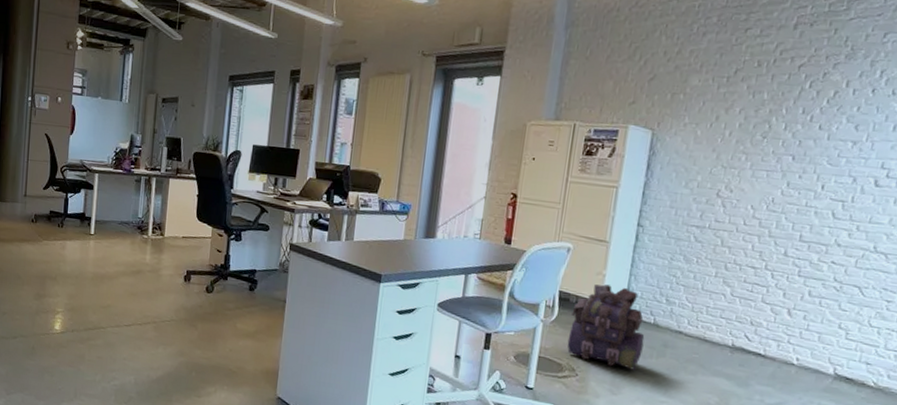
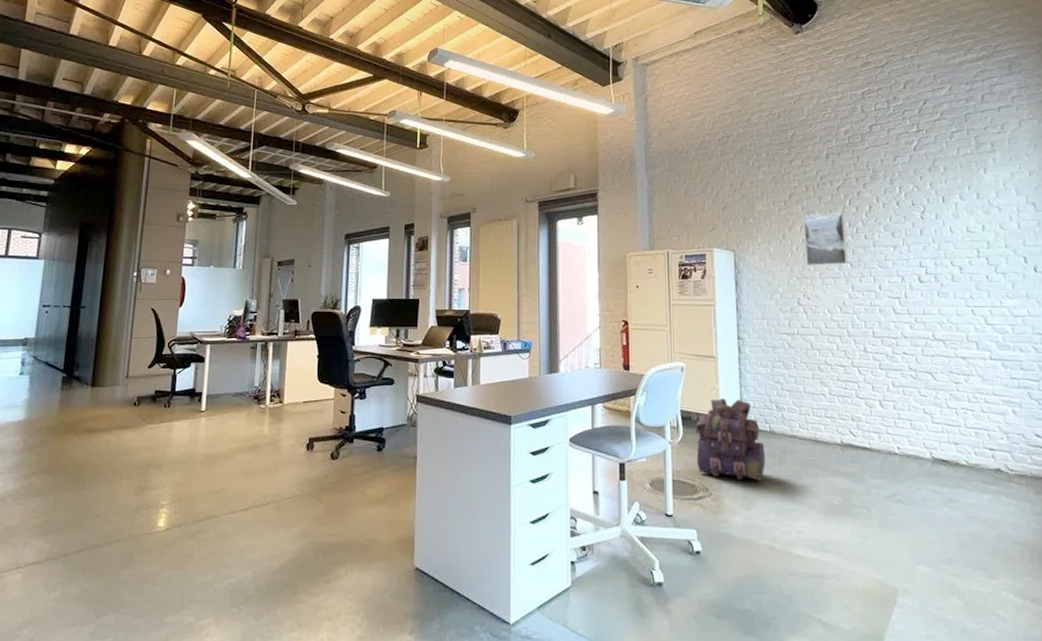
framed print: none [738,95,800,158] -> present [803,212,848,266]

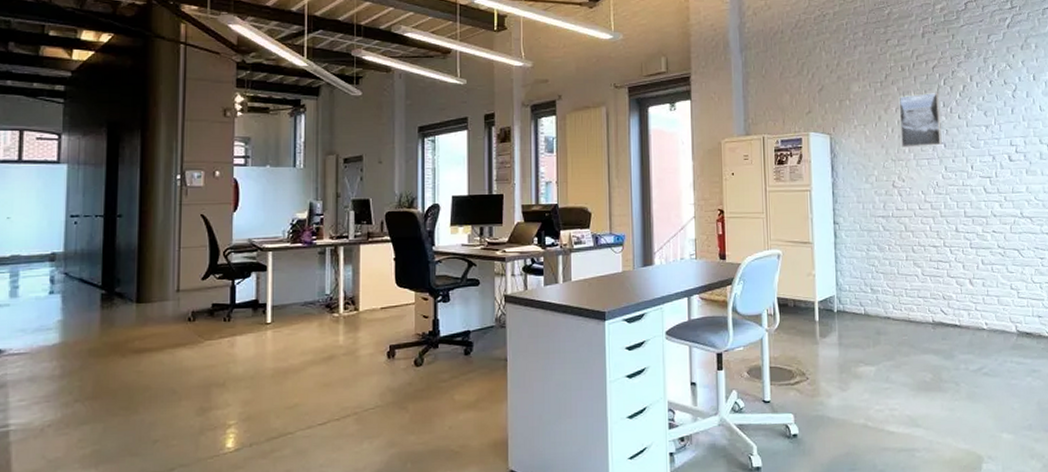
backpack: present [695,398,766,481] -> none [792,283,860,364]

